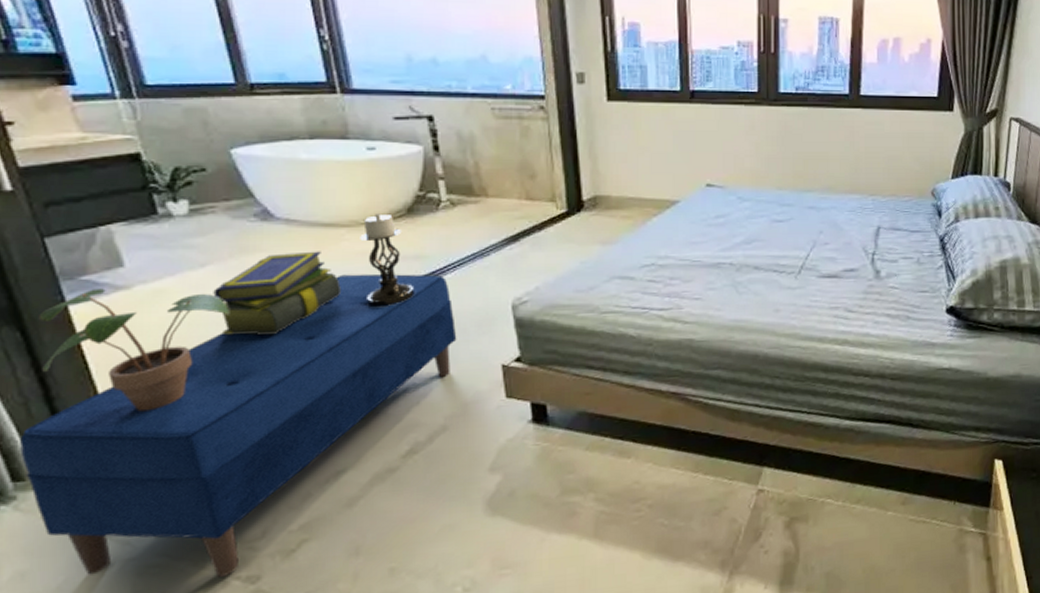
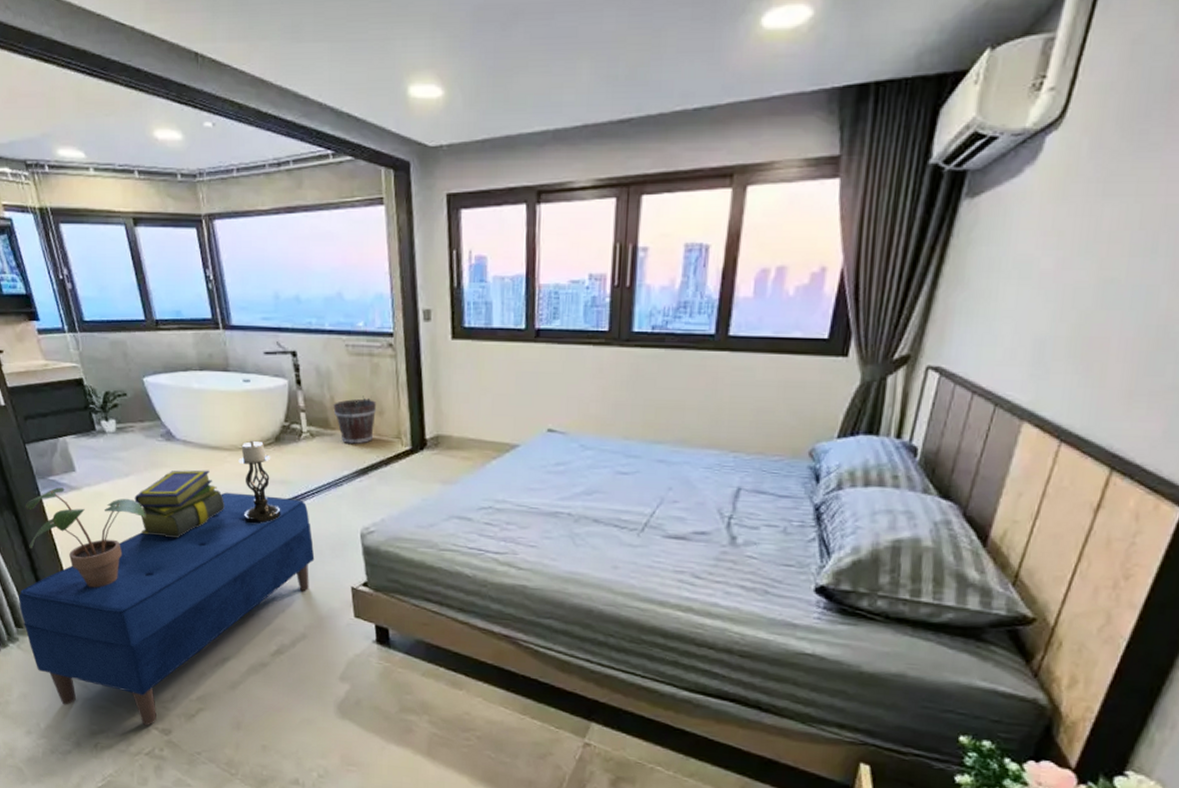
bucket: none [478,160,527,212] -> present [333,396,376,445]

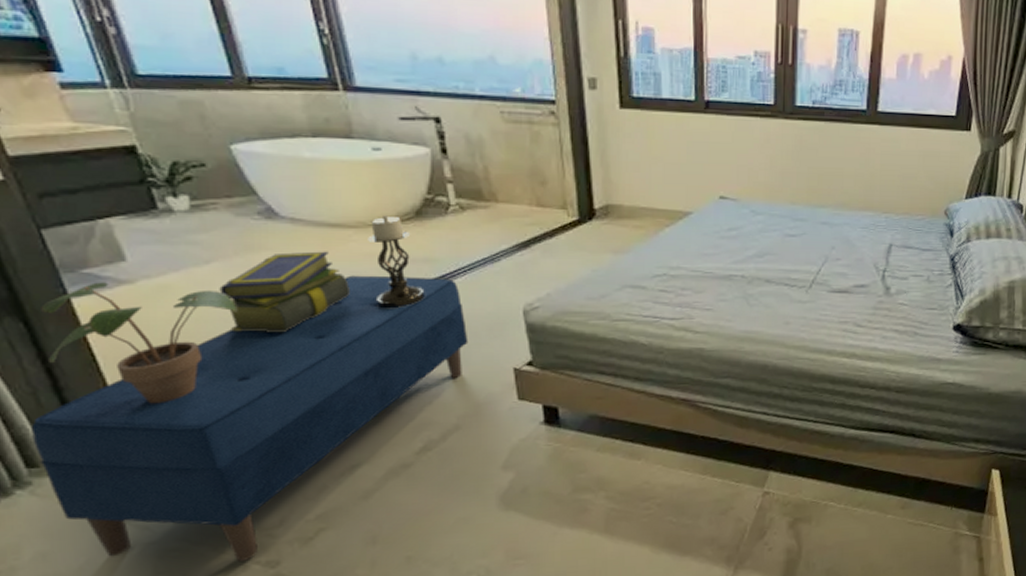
bucket: present [333,396,376,445] -> none [487,165,537,217]

